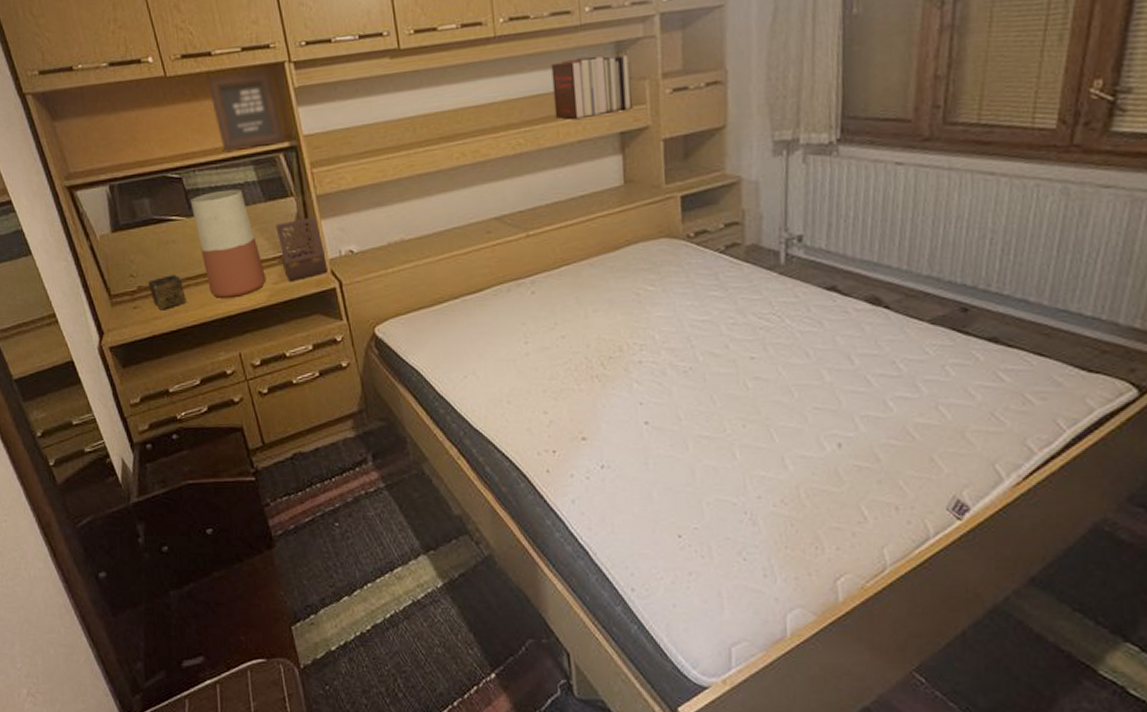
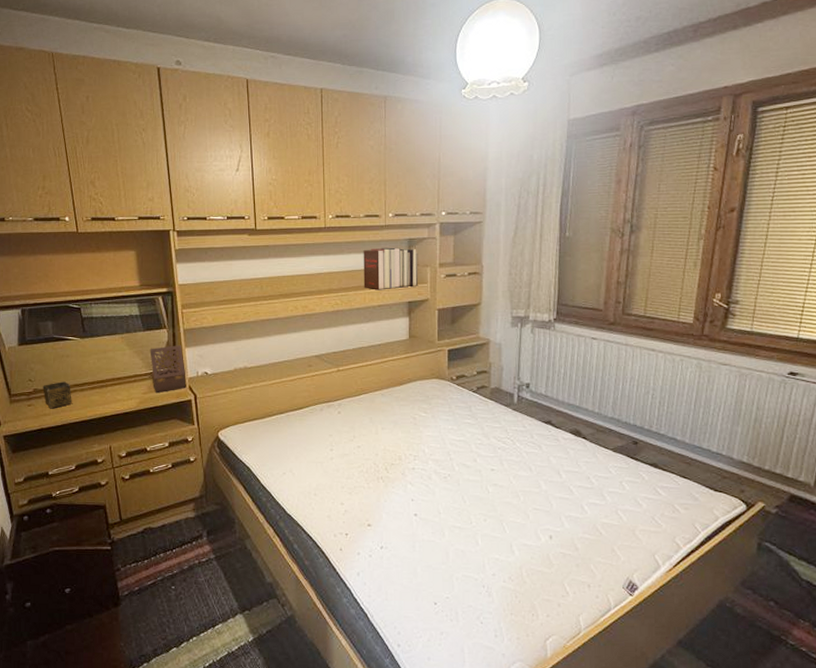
vase: present [190,188,266,298] -> none [84,319,138,402]
picture frame: present [206,70,285,153] -> none [109,234,165,292]

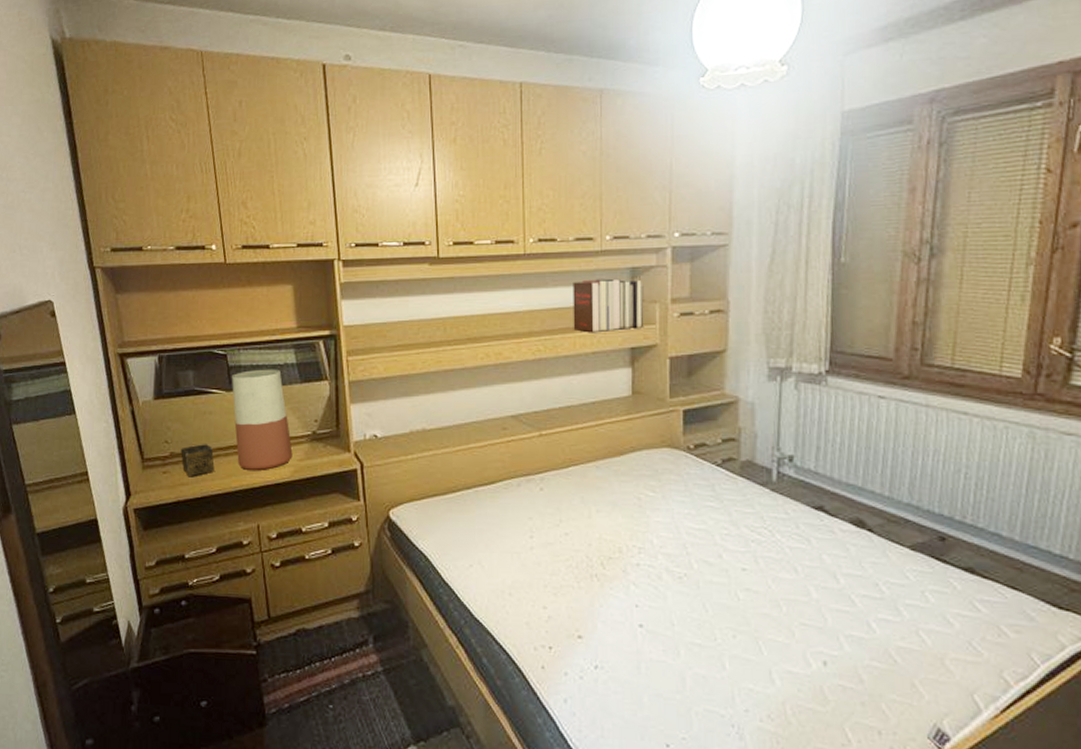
vase: none [84,319,138,402] -> present [231,369,293,470]
jewelry box: present [150,345,186,393] -> none [307,401,351,459]

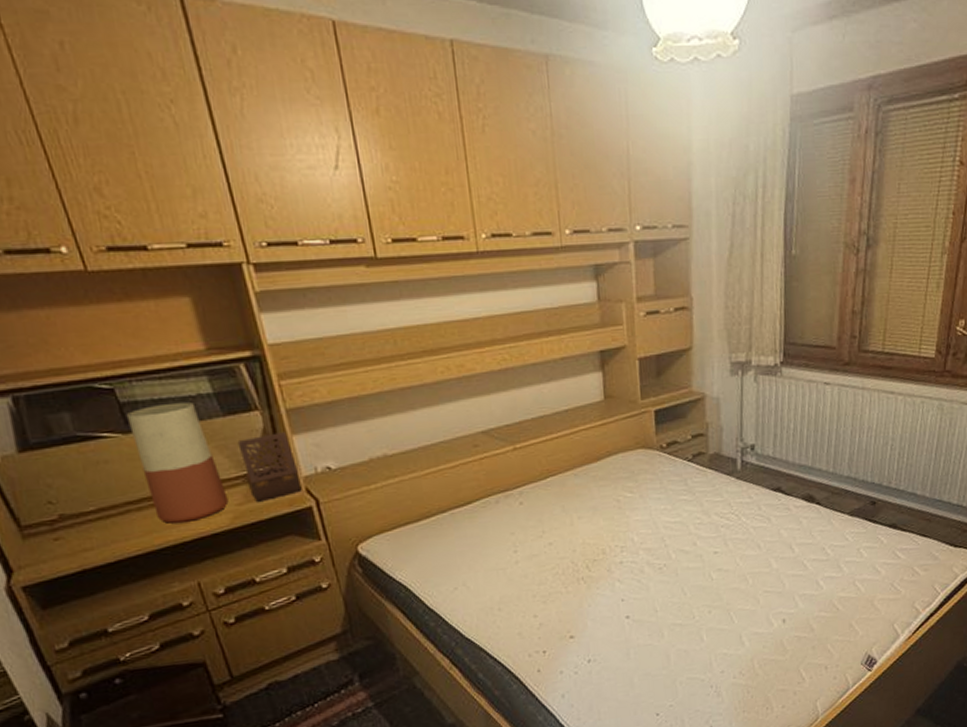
decorative box: present [180,444,215,477] -> none [73,499,127,541]
jewelry box: none [307,401,351,459] -> present [237,432,302,502]
books: present [573,278,644,333] -> none [534,277,611,338]

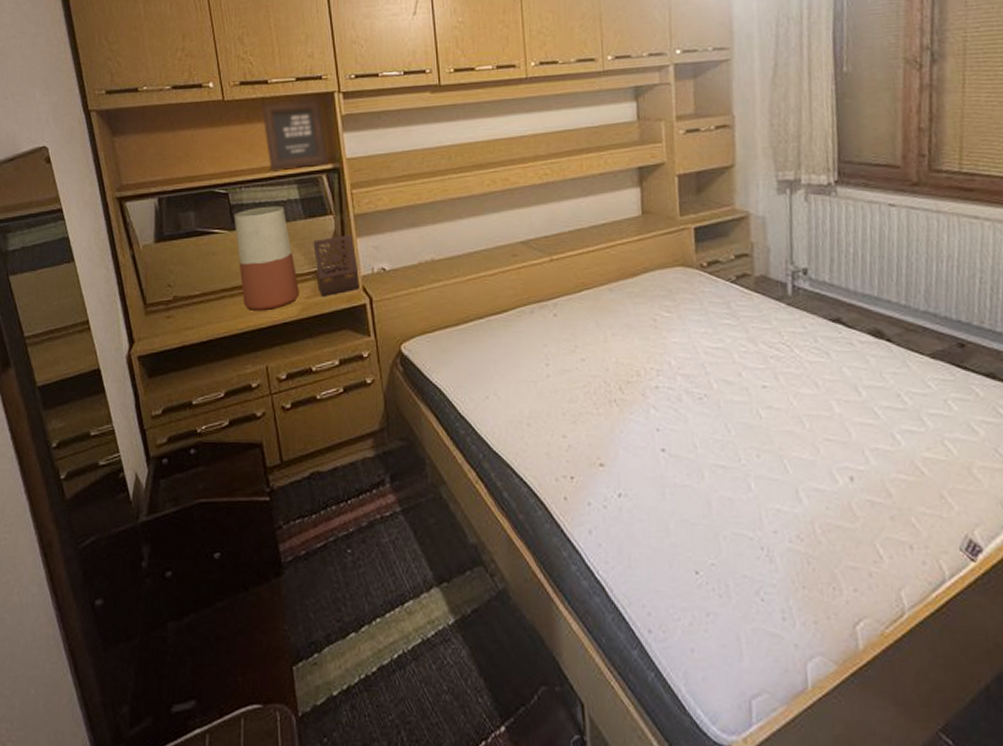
picture frame: none [142,270,246,361] -> present [261,98,329,172]

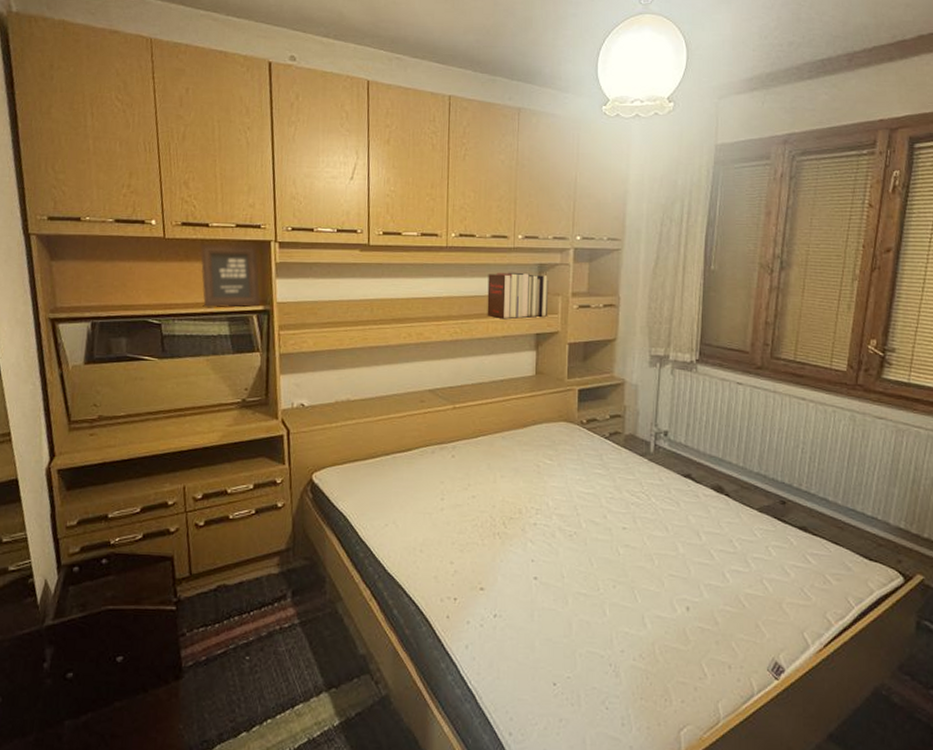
vase: present [233,205,300,310] -> none [164,339,222,434]
jewelry box: present [313,235,359,296] -> none [238,371,279,425]
books: none [576,98,649,155] -> present [487,272,549,319]

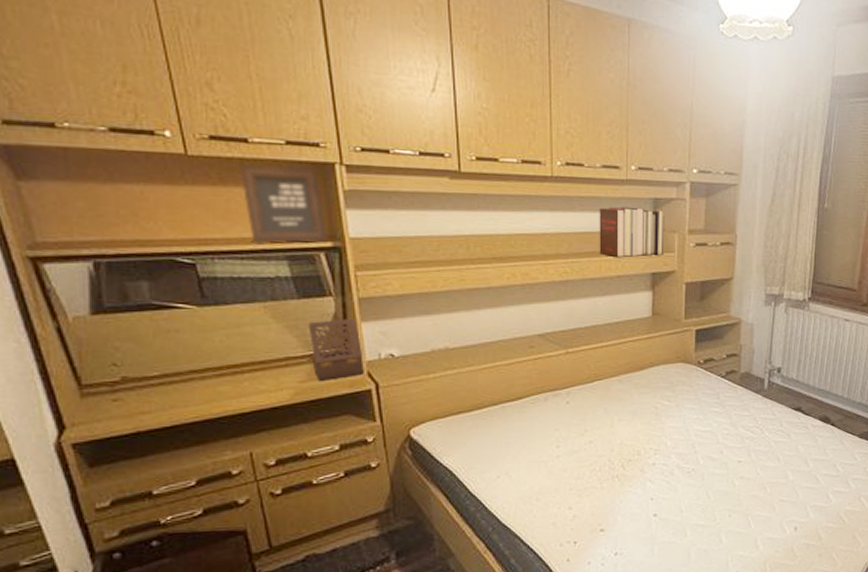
jewelry box: none [238,371,279,425] -> present [308,318,364,381]

